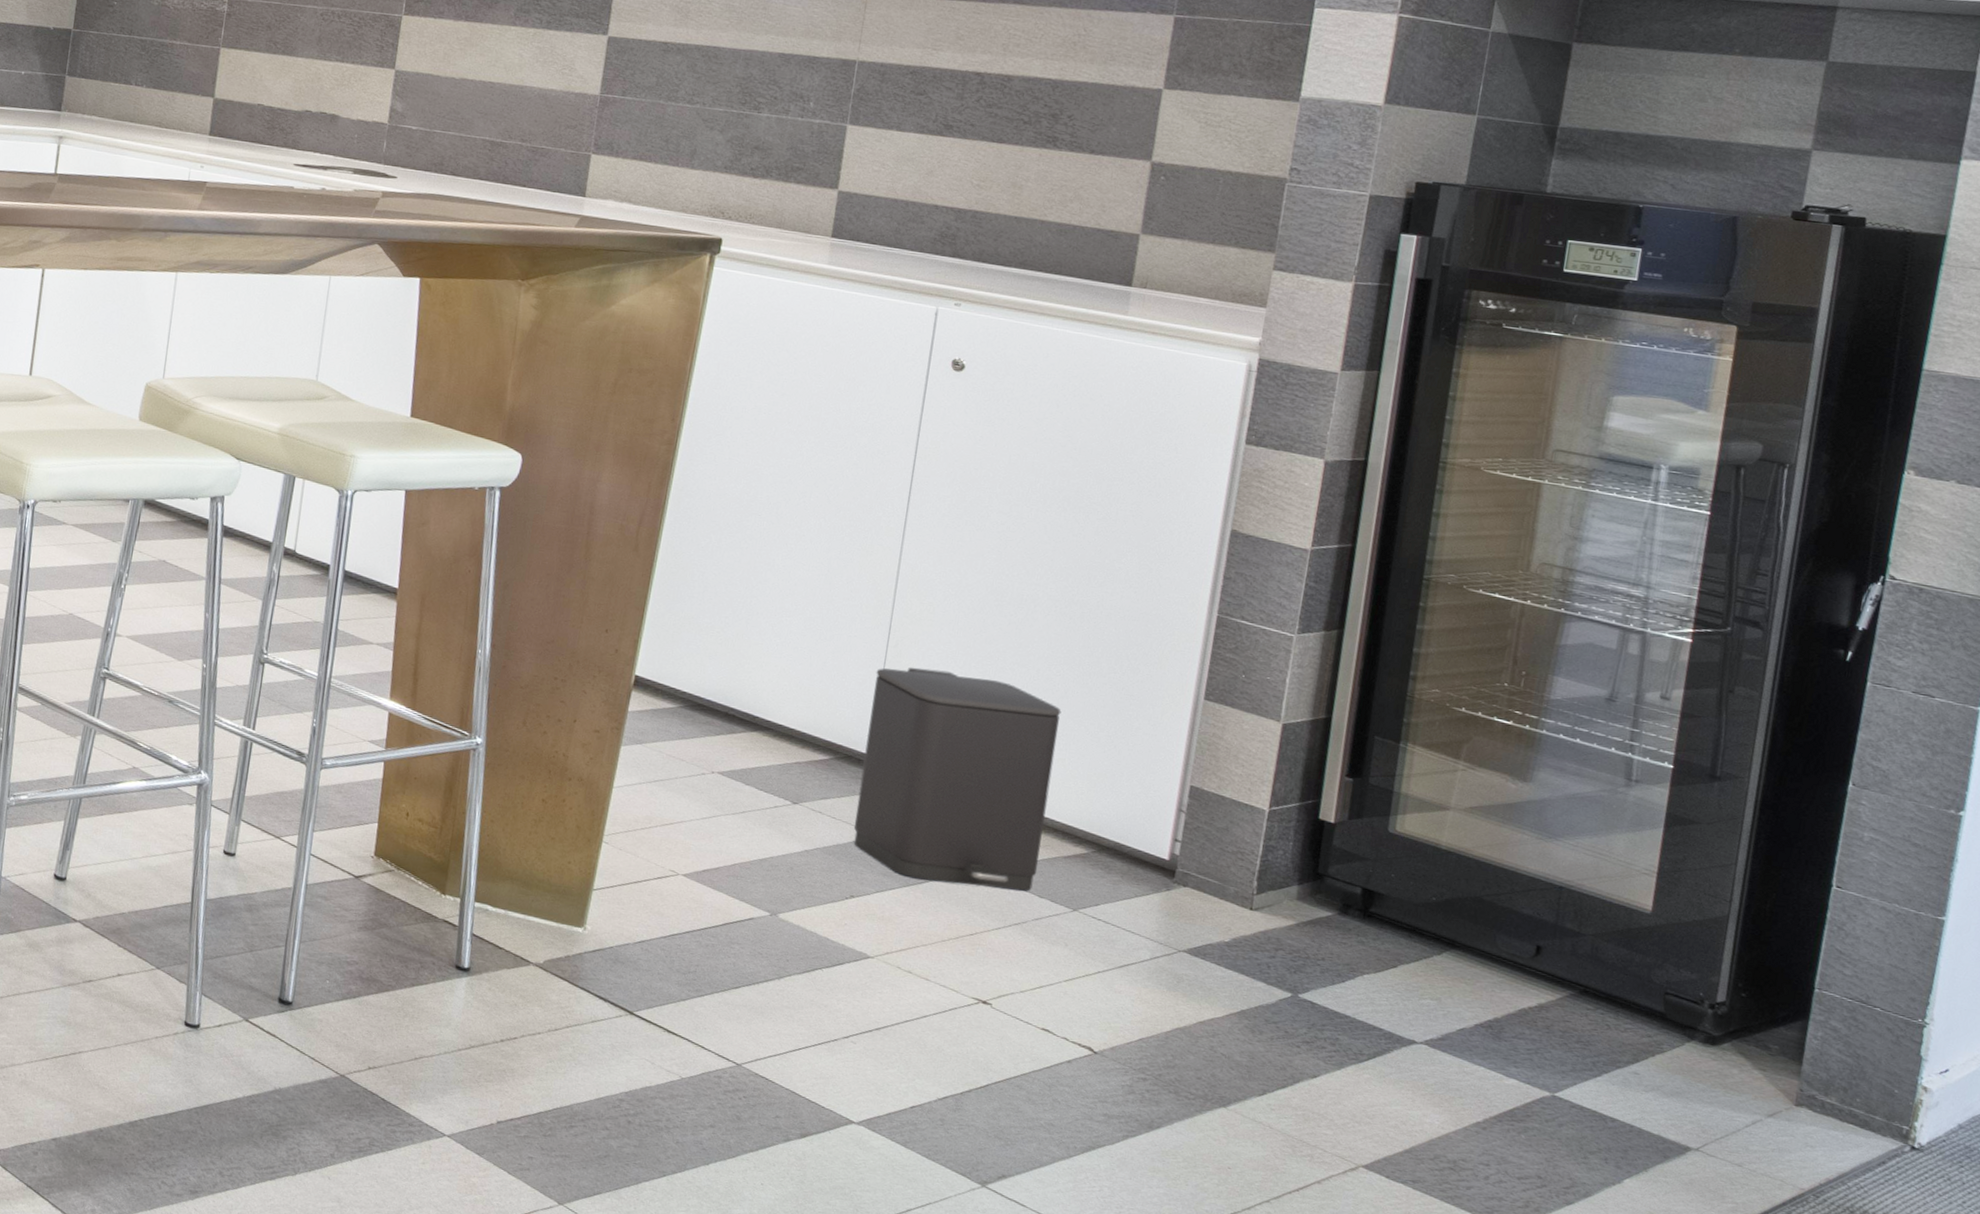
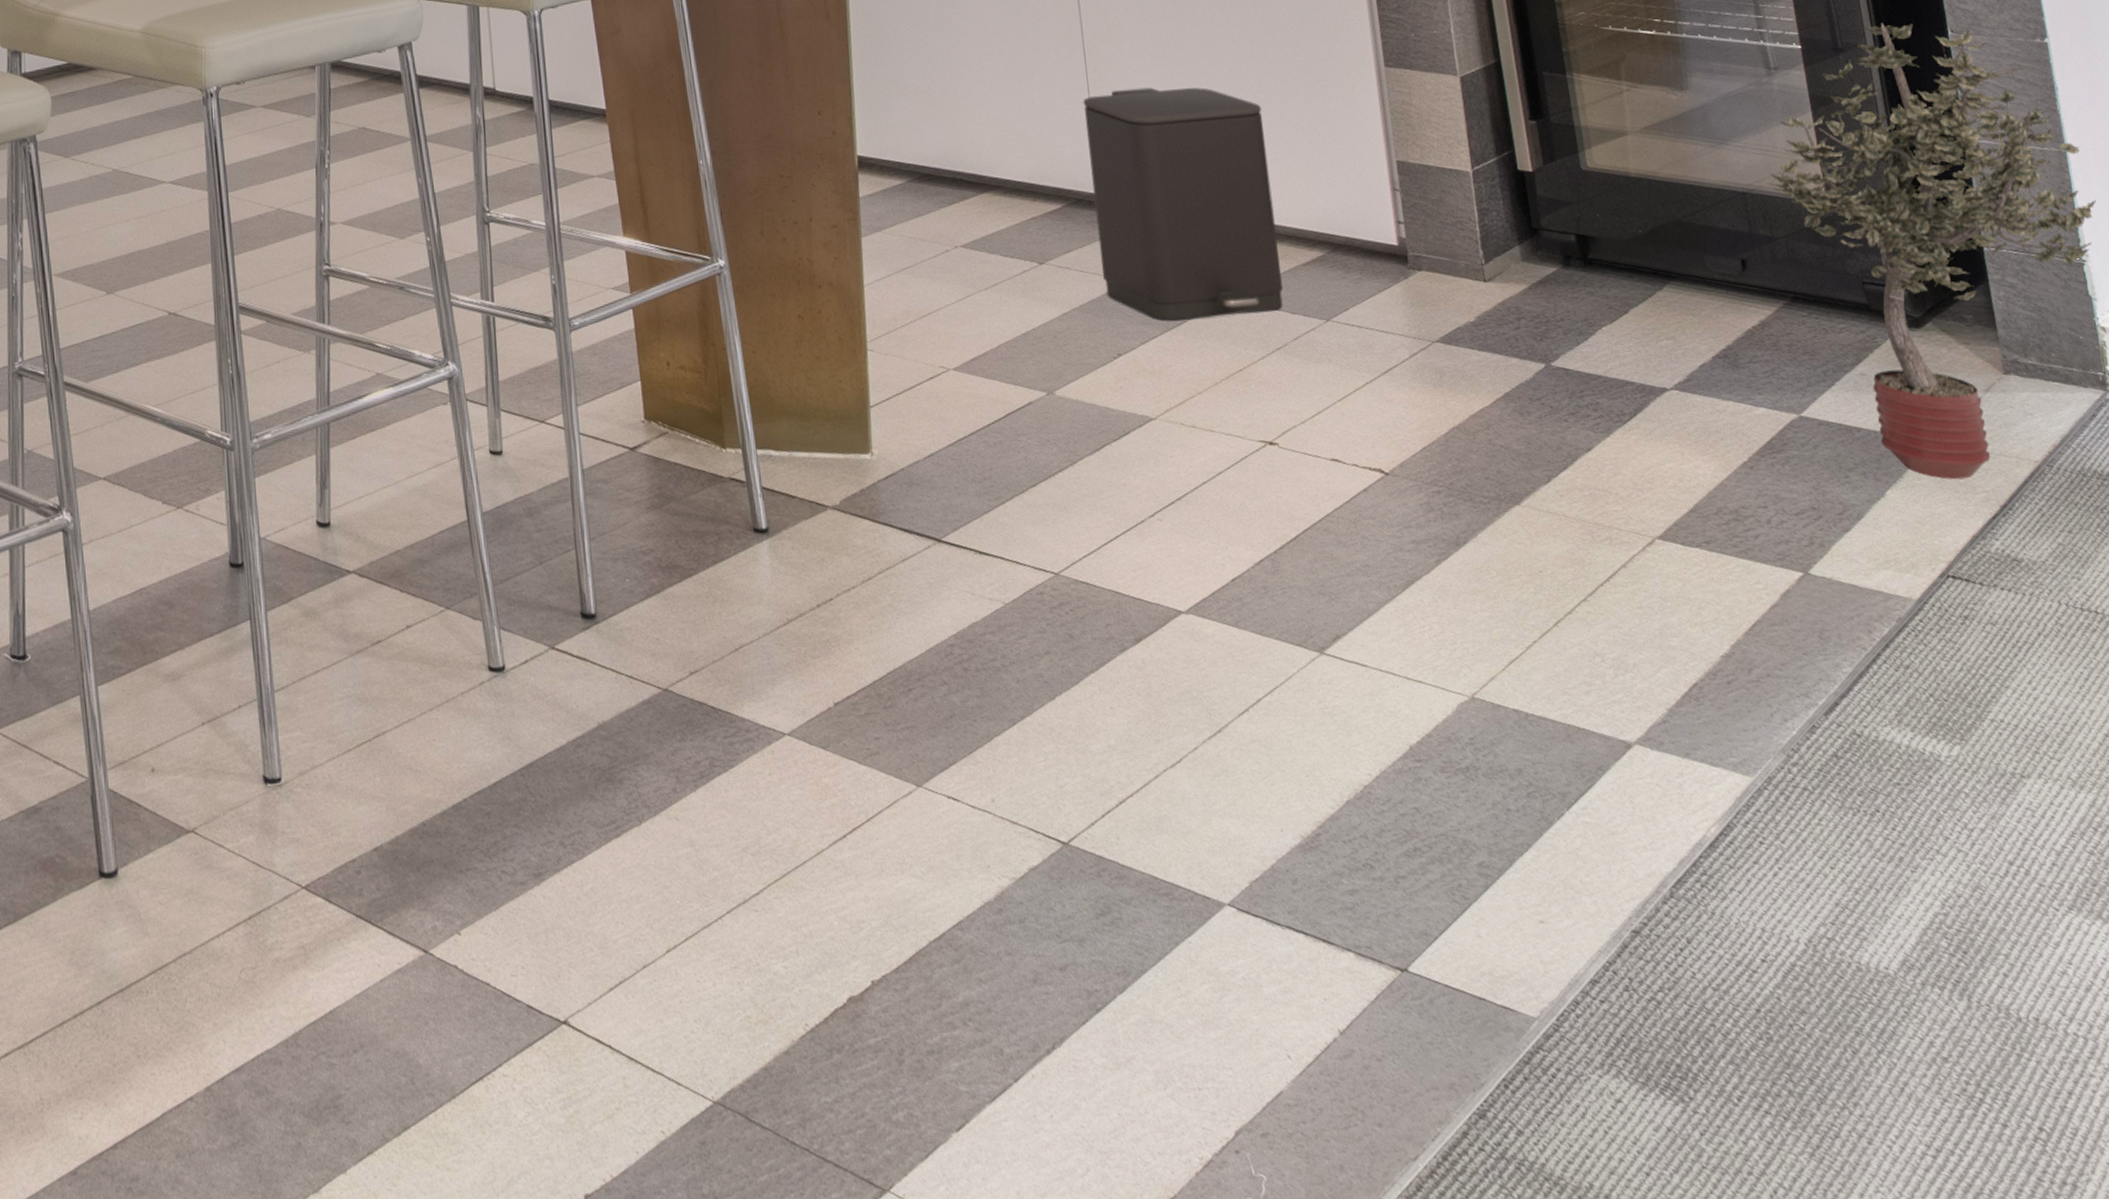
potted tree: none [1591,761,1963,1188] -> present [1769,23,2096,480]

